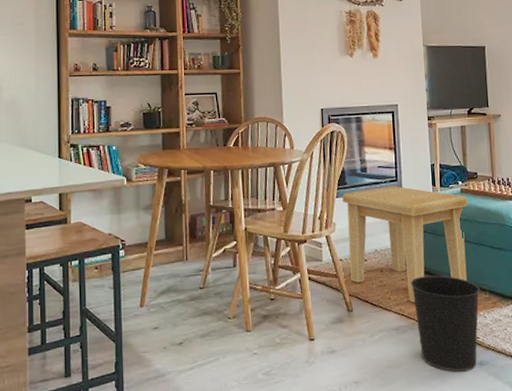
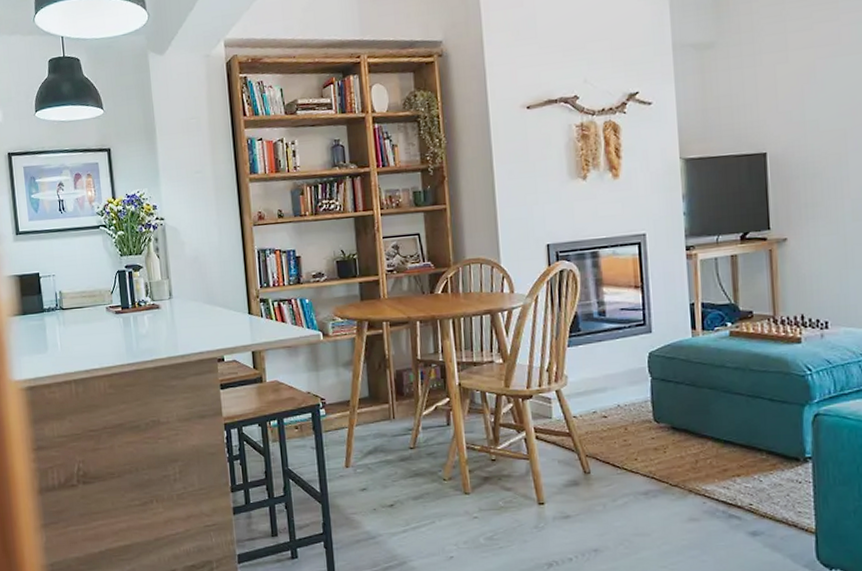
side table: present [342,186,468,303] -> none [575,331,740,465]
wastebasket: present [410,275,480,373] -> none [662,433,754,543]

